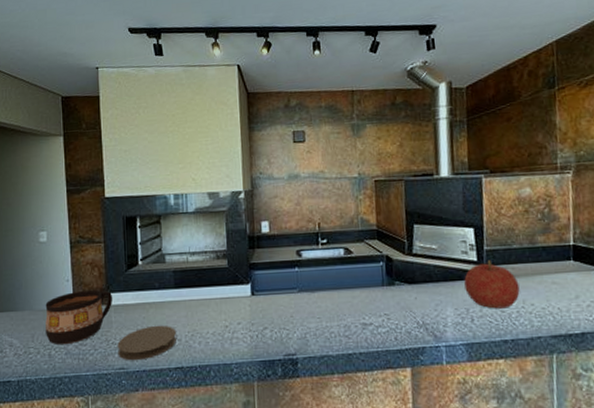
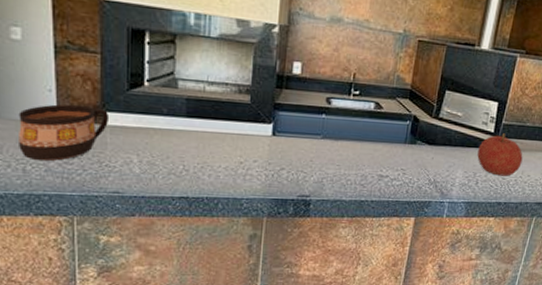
coaster: present [117,325,176,361] -> none [112,152,183,186]

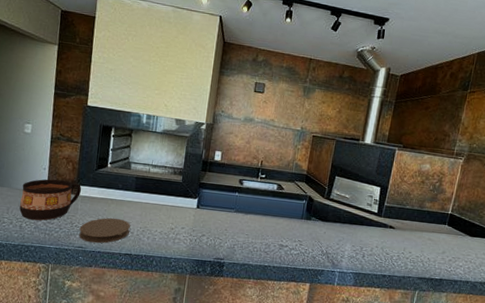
coaster: none [112,152,183,186] -> present [79,217,130,244]
fruit: present [477,133,523,176] -> none [363,214,404,252]

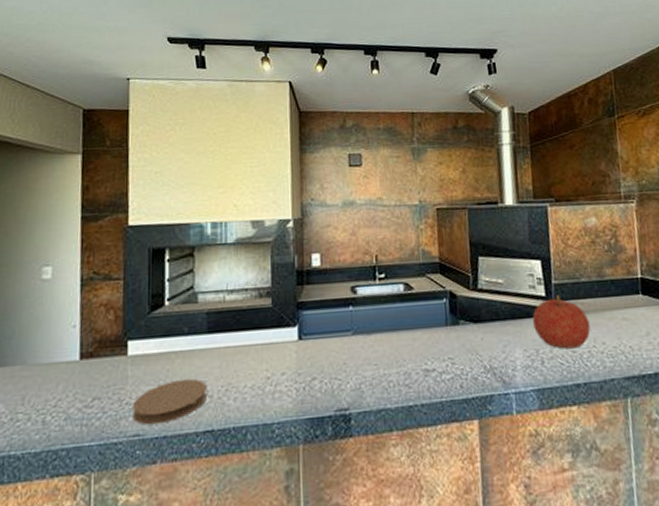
cup: present [19,179,82,221] -> none [40,337,131,409]
fruit: none [363,214,404,252] -> present [532,295,591,349]

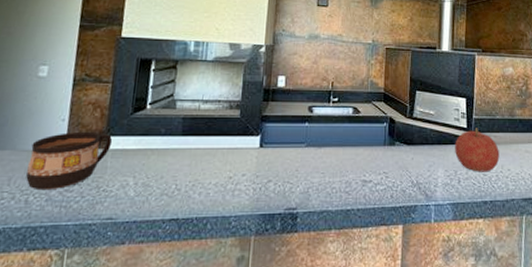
cup: none [40,337,131,409] -> present [26,131,113,191]
coaster: present [132,378,207,425] -> none [107,173,176,211]

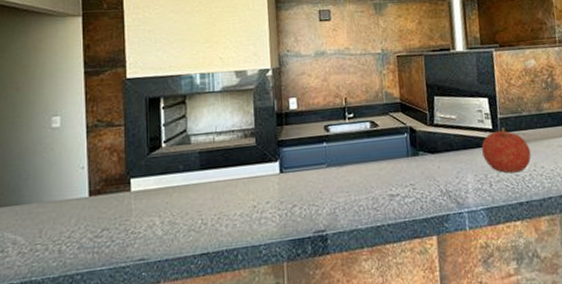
cup: present [26,131,113,191] -> none [56,176,134,239]

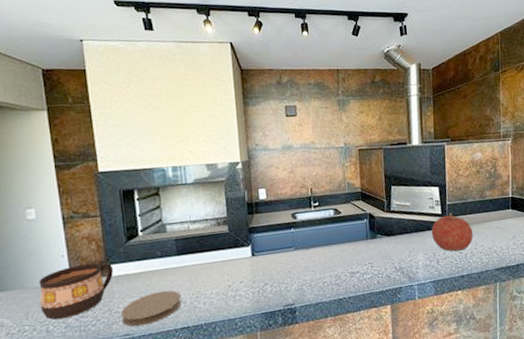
cup: none [56,176,134,239] -> present [39,263,114,320]
coaster: none [137,209,202,251] -> present [121,290,181,327]

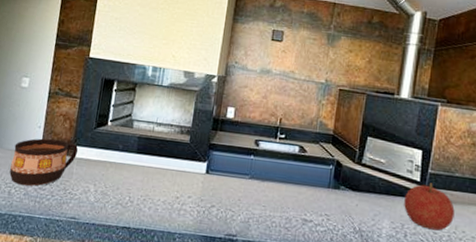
coaster: present [121,290,181,327] -> none [72,183,130,214]

